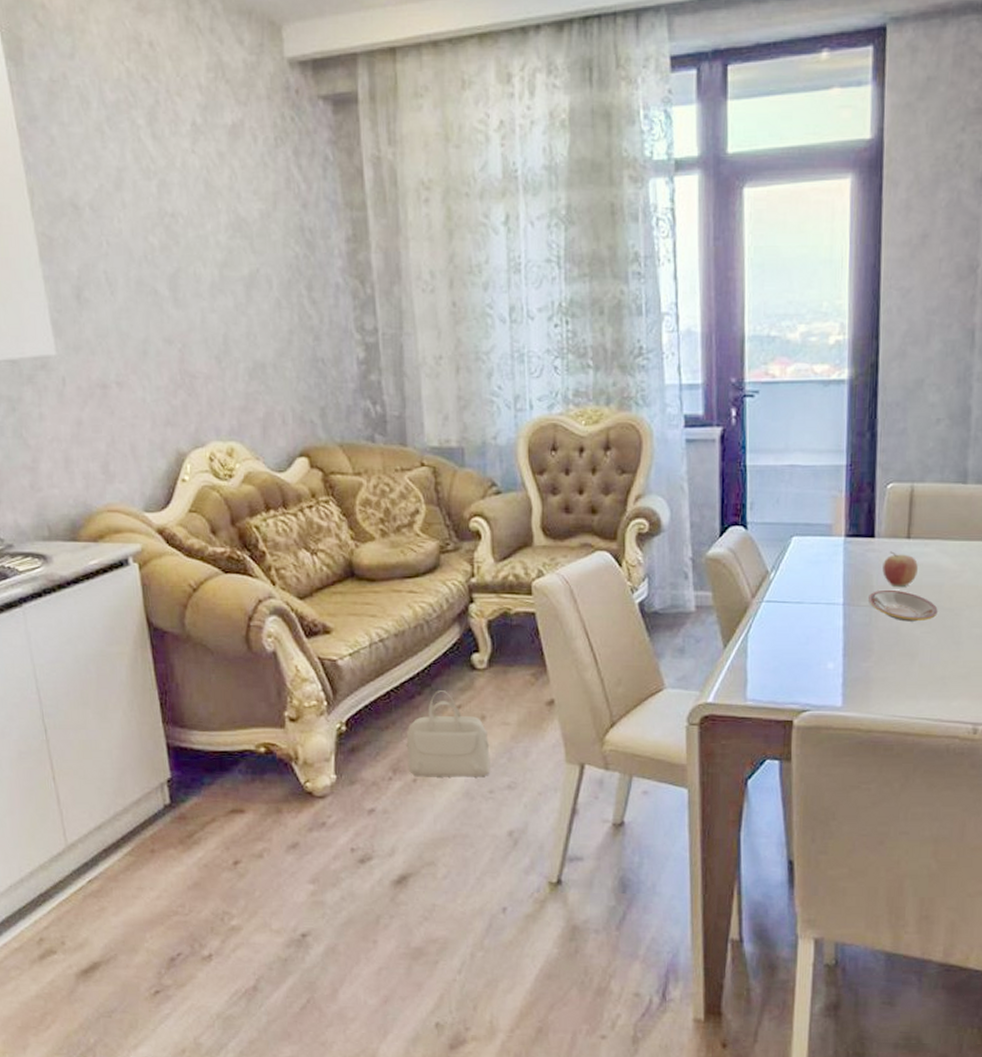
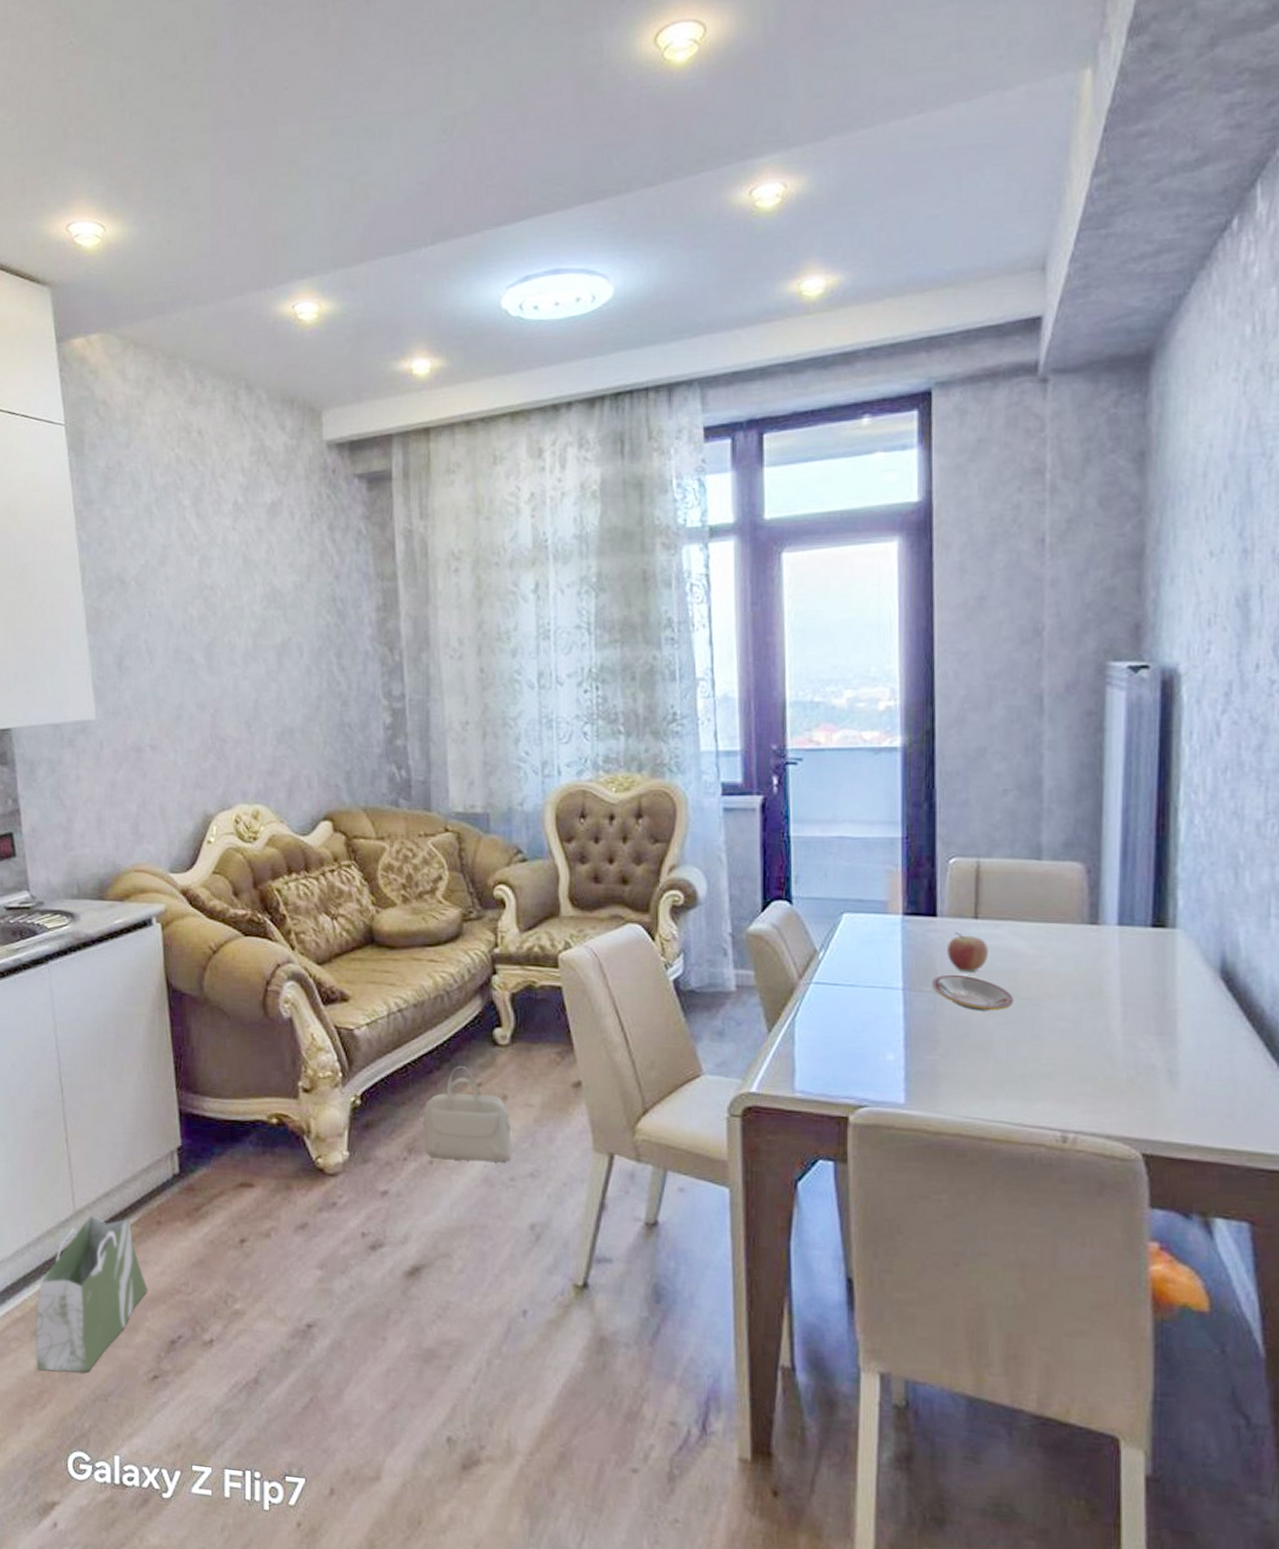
grocery bag: none [34,848,145,995] -> present [35,1215,148,1373]

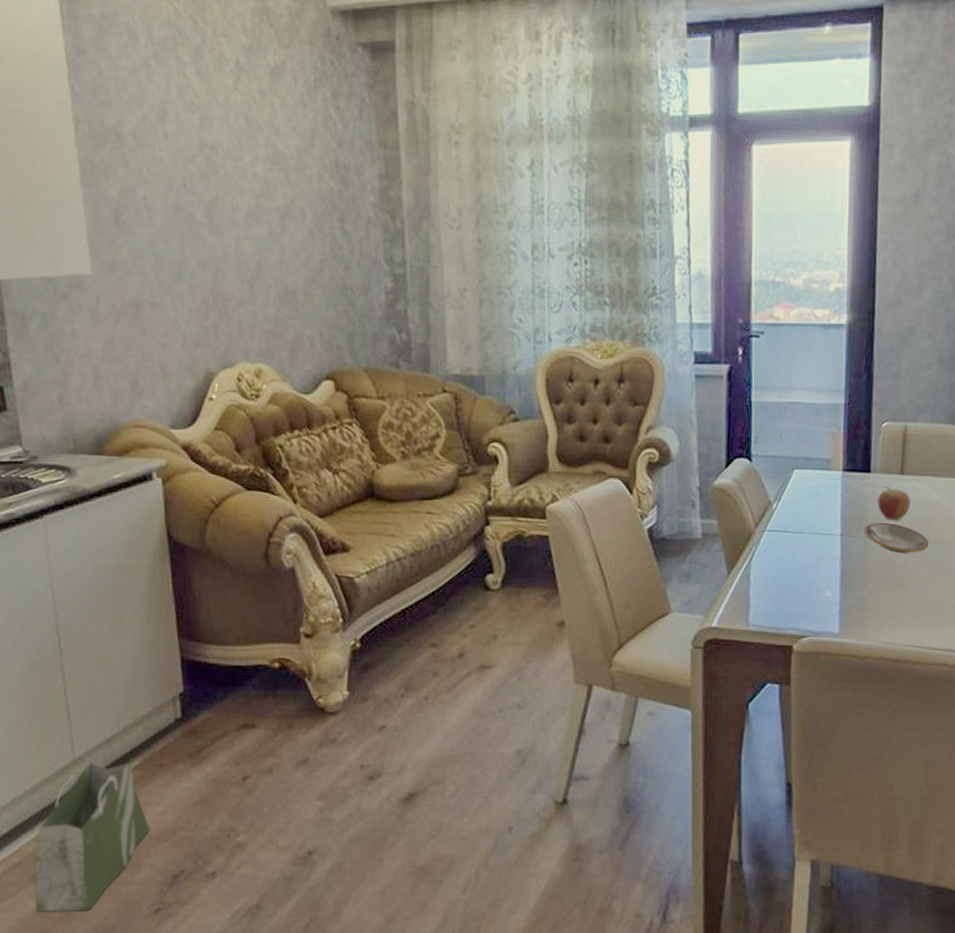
handbag: present [423,1066,512,1163] -> none [419,610,501,696]

